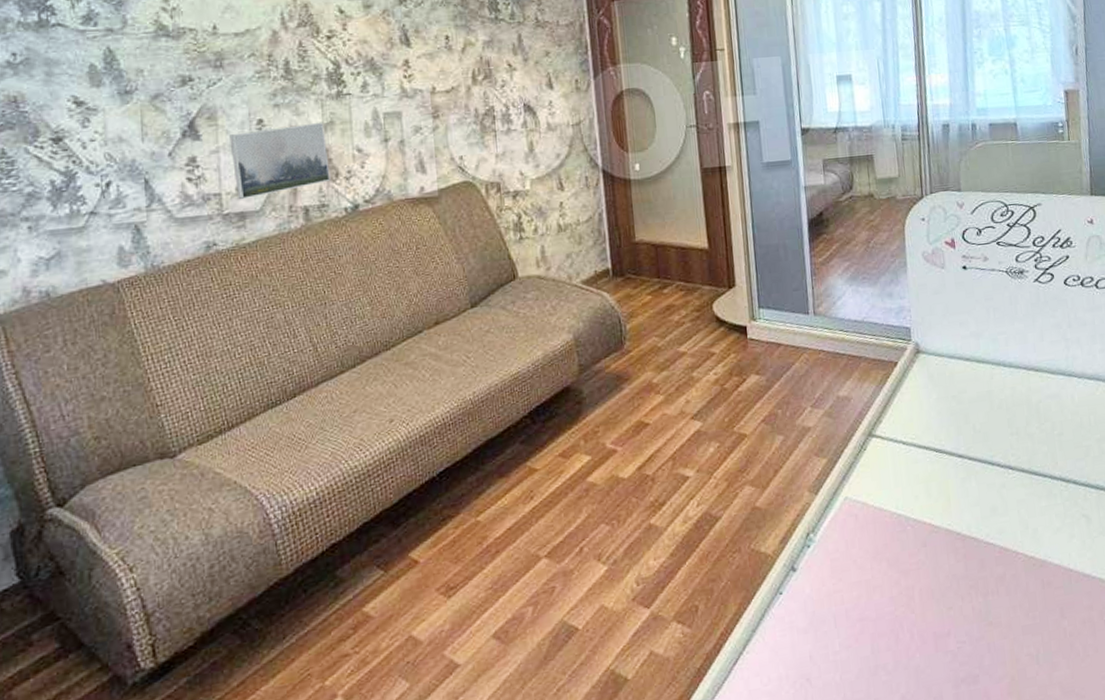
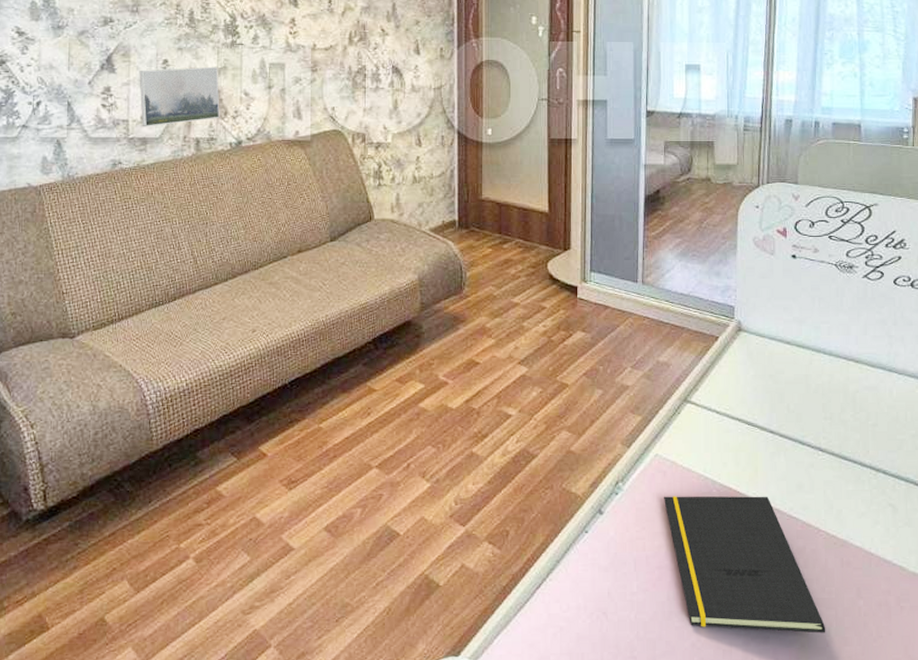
notepad: none [857,525,1034,678] -> present [663,496,826,634]

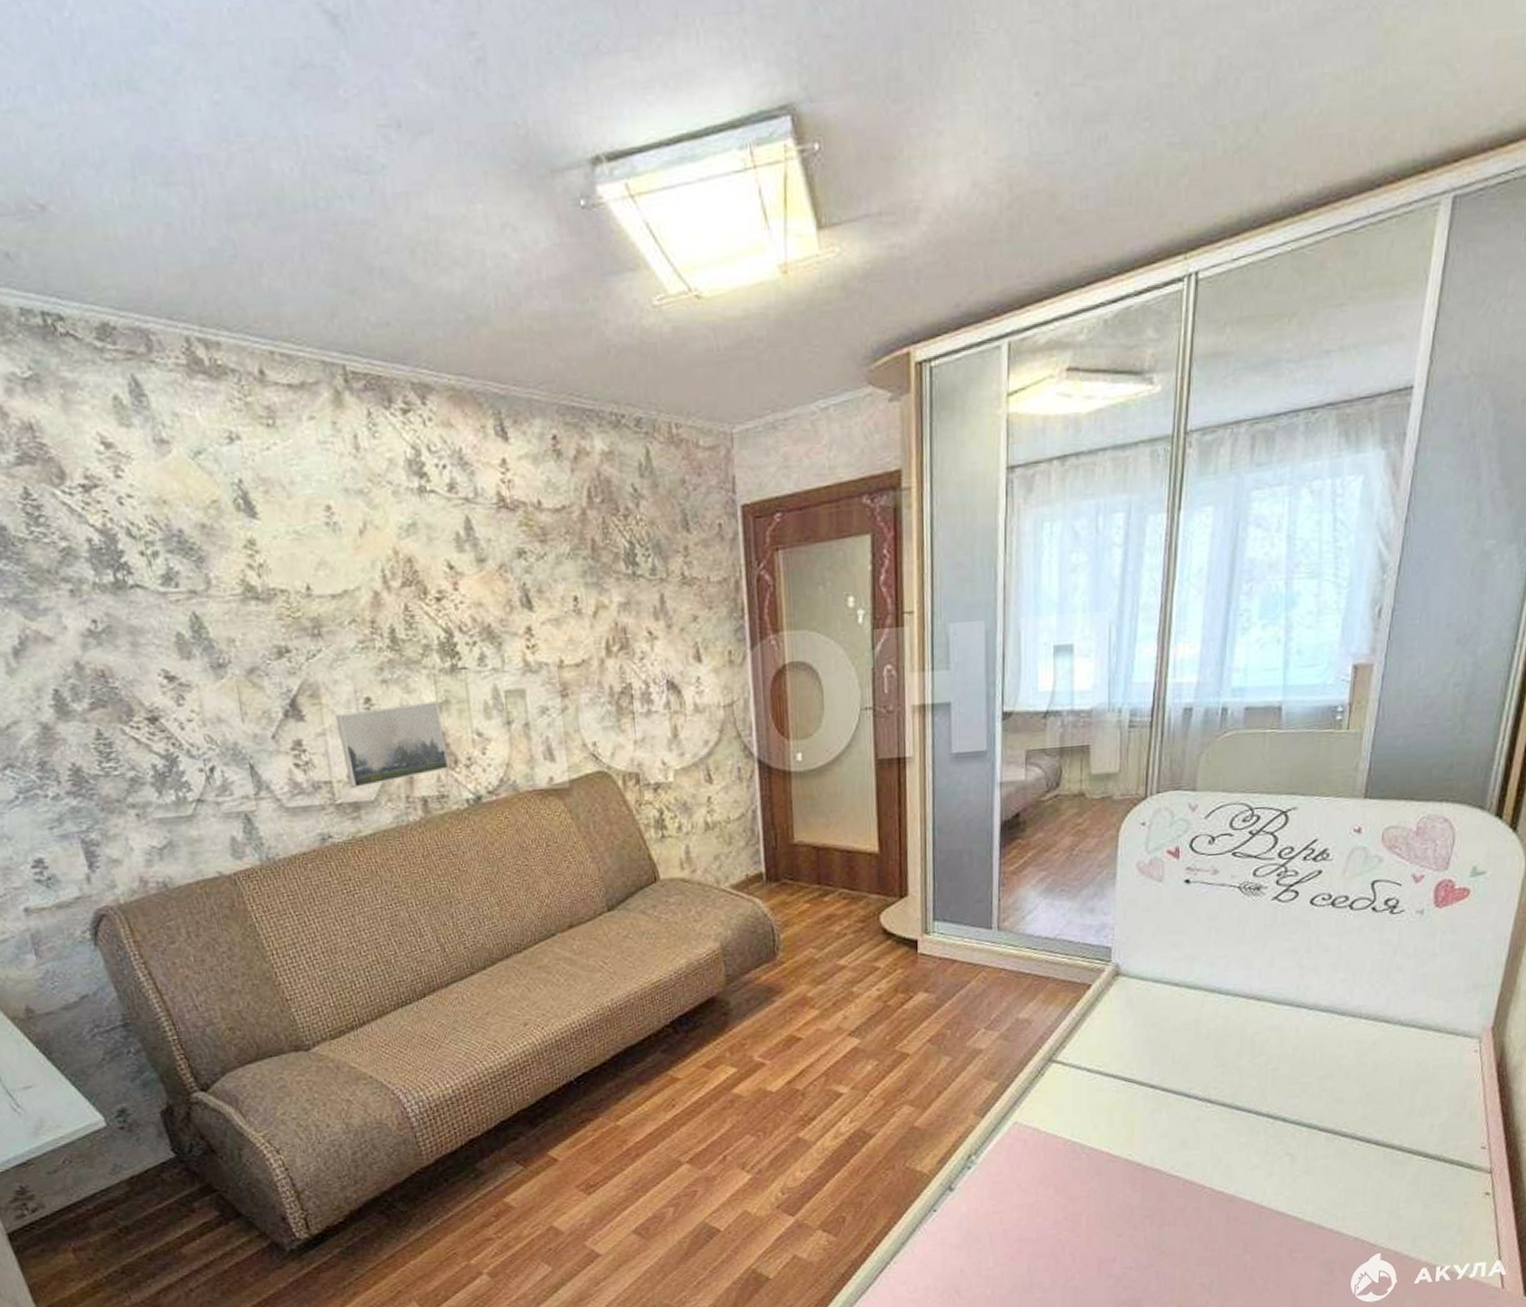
notepad: present [663,496,826,634] -> none [1023,1156,1207,1297]

